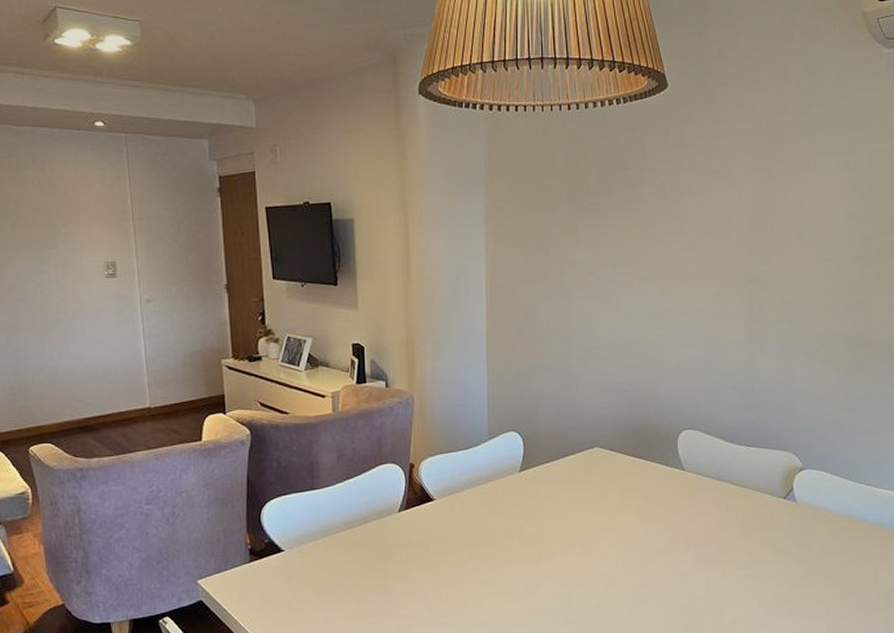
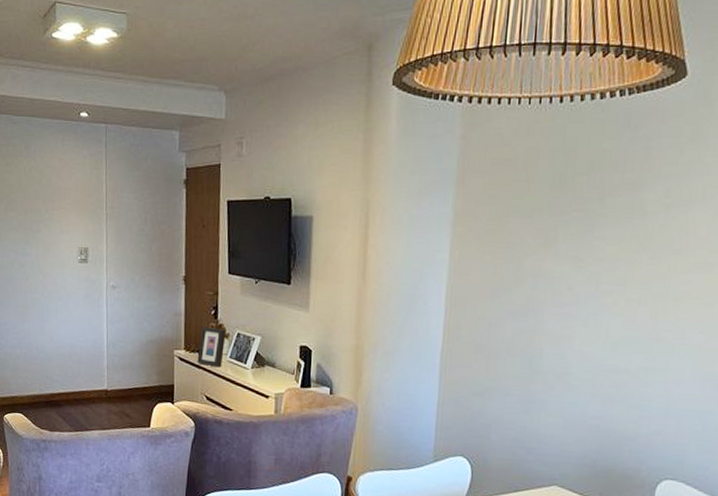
picture frame: none [247,333,276,373] -> present [197,327,227,368]

